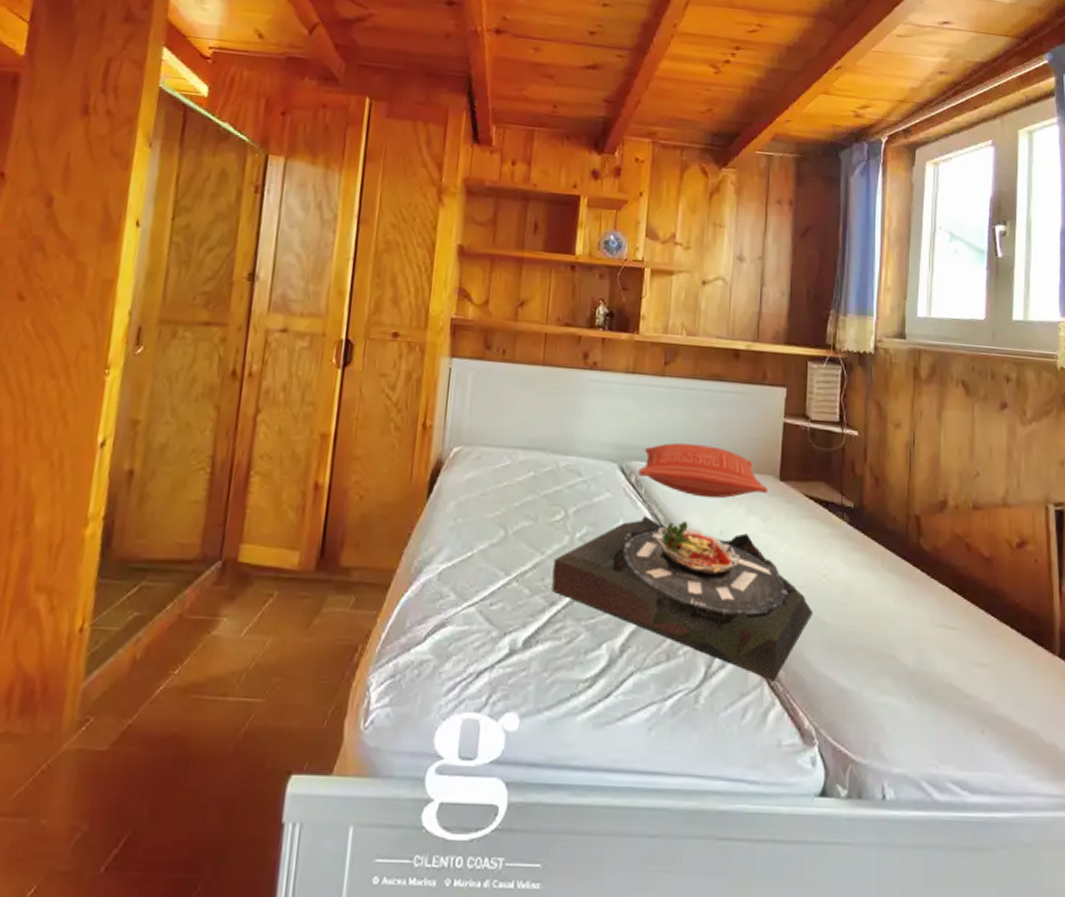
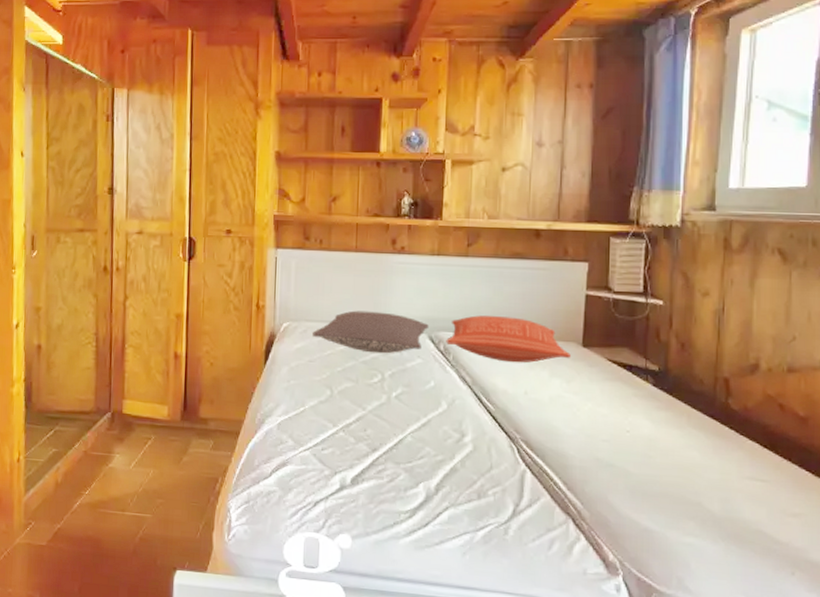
pillow: none [487,434,620,487] -> present [312,310,429,354]
serving tray: present [551,515,813,680] -> none [373,378,617,519]

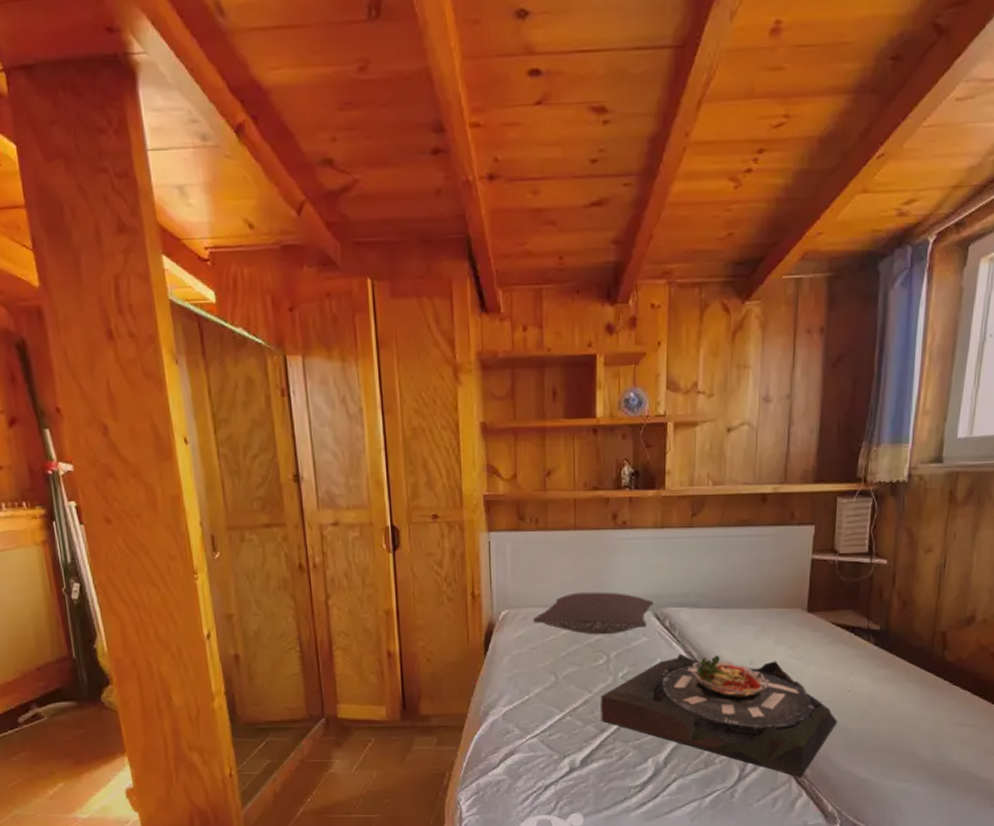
serving tray: none [373,378,617,519] -> present [601,653,838,777]
pillow: present [446,315,571,363] -> none [671,587,796,634]

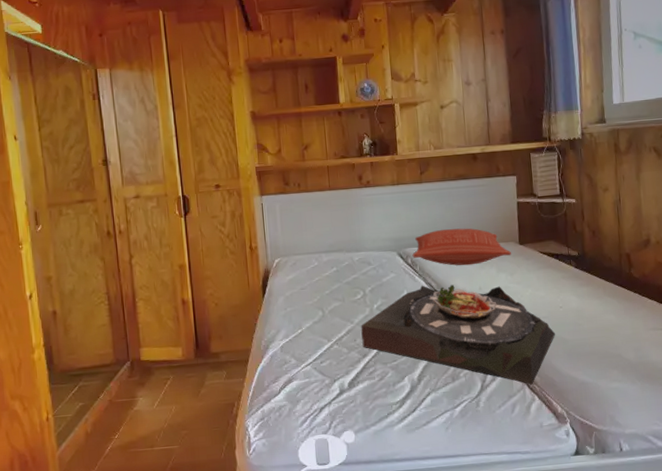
pillow: present [533,592,654,635] -> none [301,238,397,275]
pillow: none [671,587,796,634] -> present [412,228,511,266]

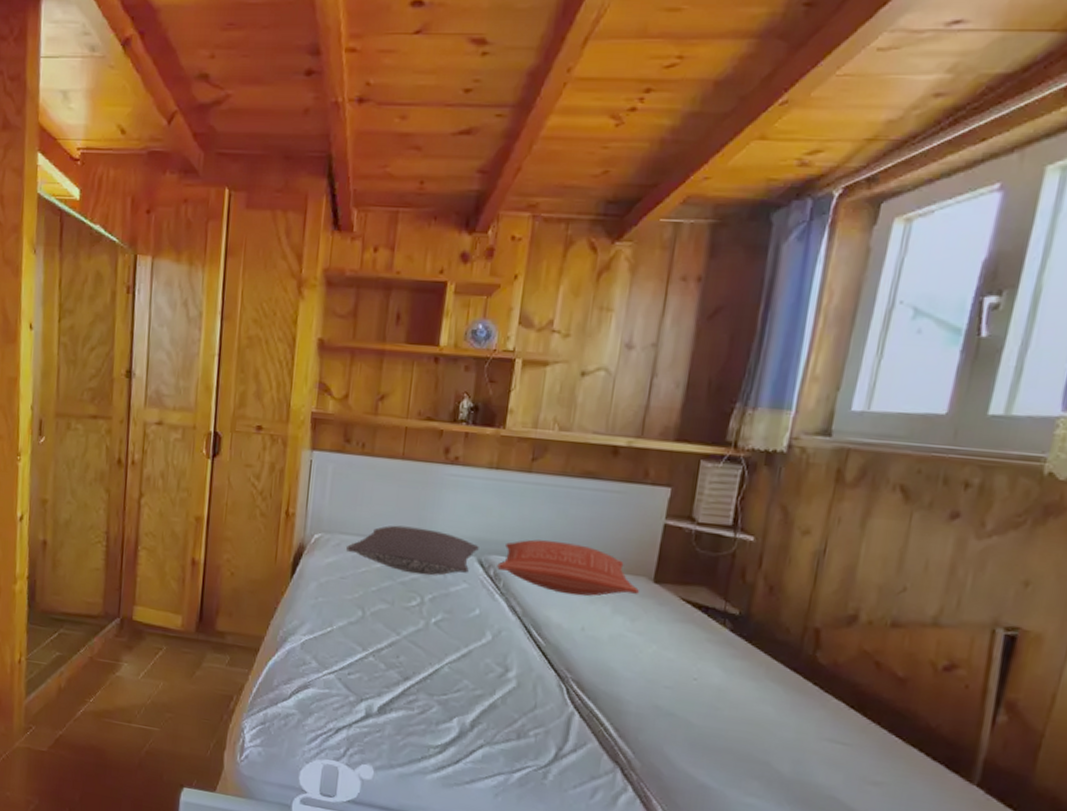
pillow: none [301,238,397,275] -> present [346,525,479,576]
serving tray: present [361,285,556,384] -> none [406,607,679,769]

